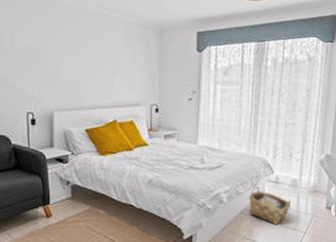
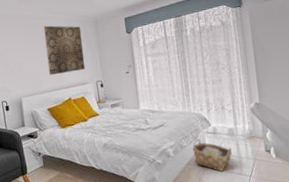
wall art: none [93,24,142,89] -> present [44,25,86,76]

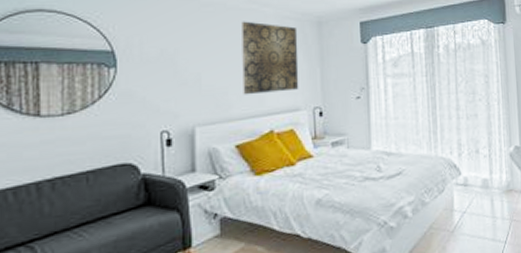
woven basket: present [192,138,232,172] -> none [436,192,485,237]

